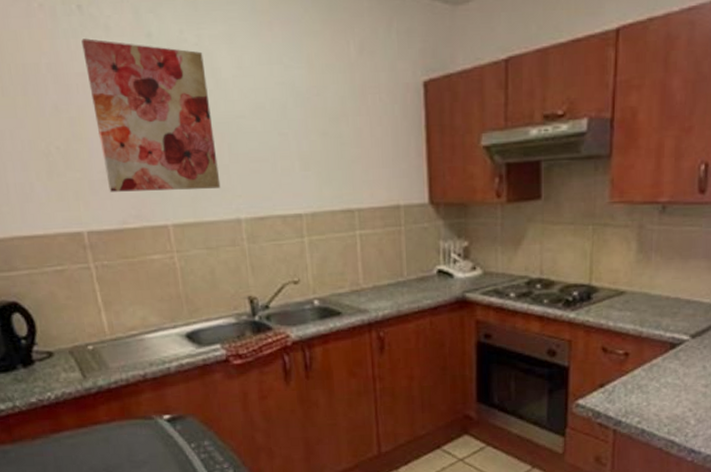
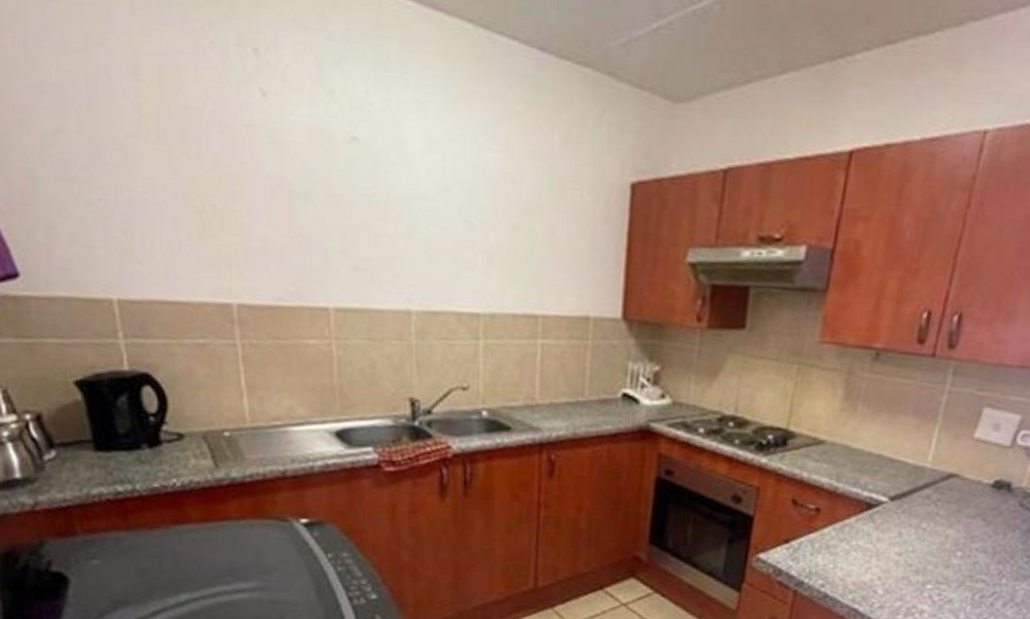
wall art: present [81,38,221,192] -> none [254,87,393,274]

